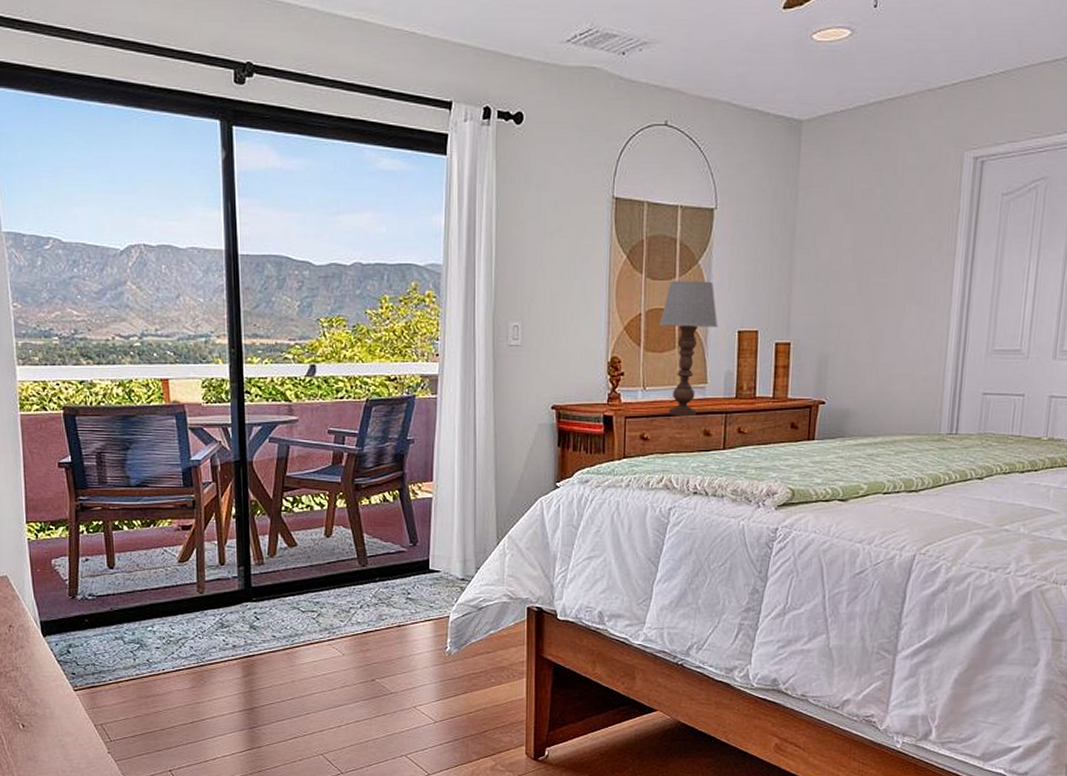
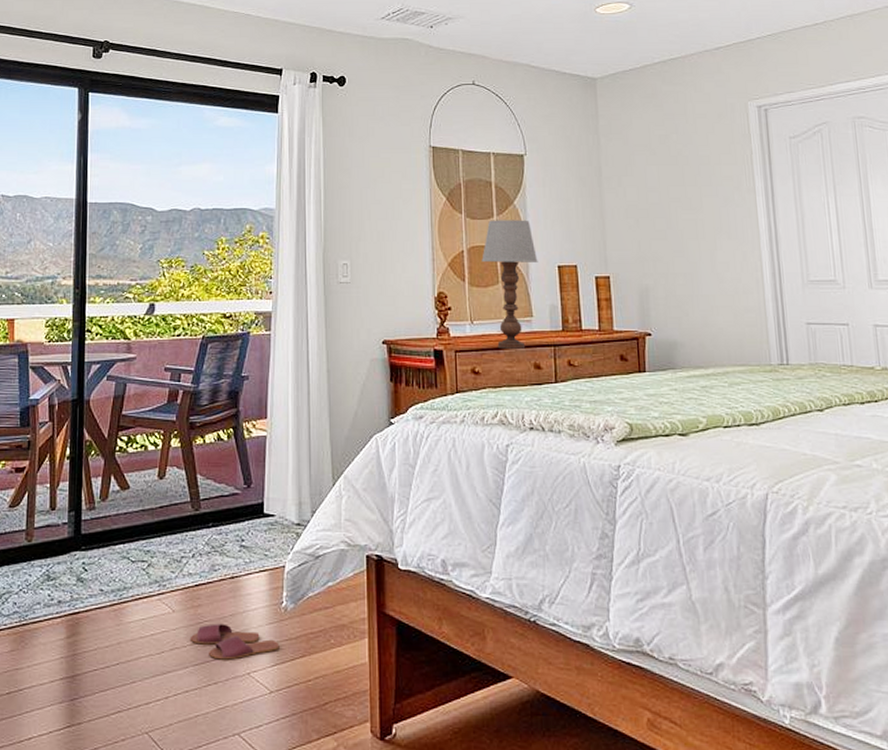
slippers: none [359,665,444,696] -> present [189,623,280,660]

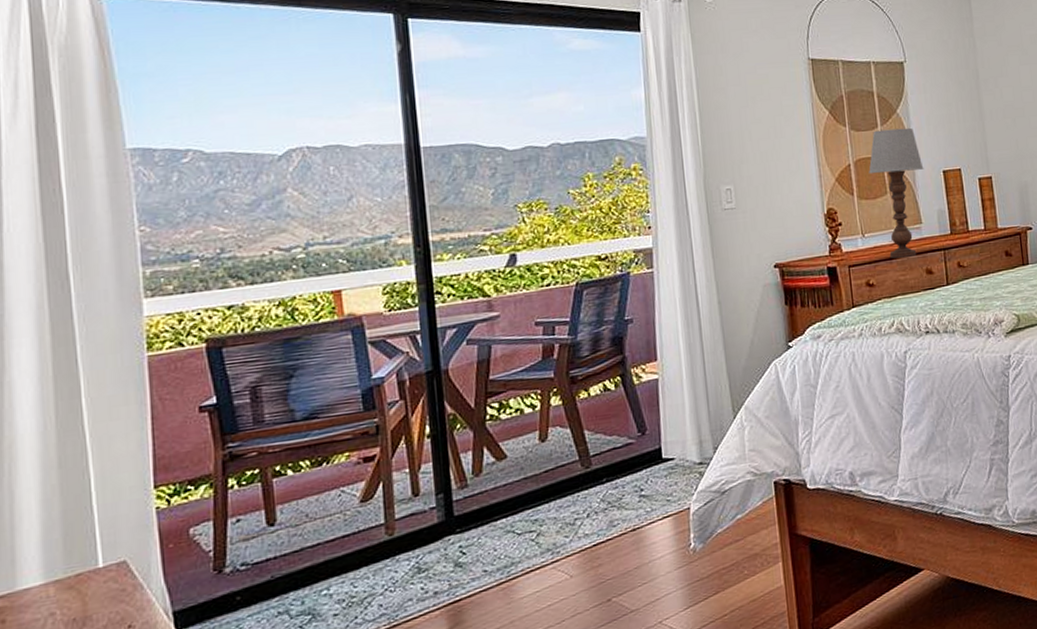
slippers: present [189,623,280,660] -> none [592,578,691,616]

